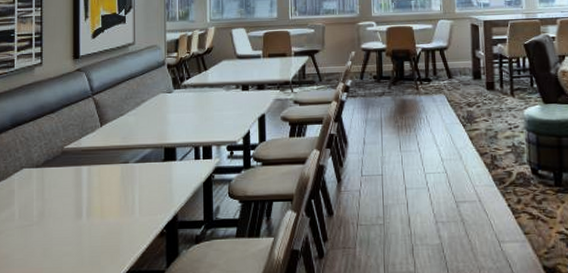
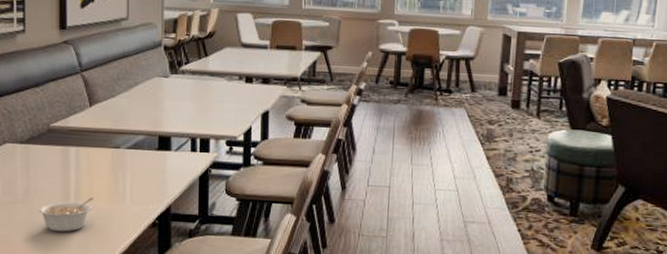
legume: none [52,213,105,250] -> present [38,197,95,232]

